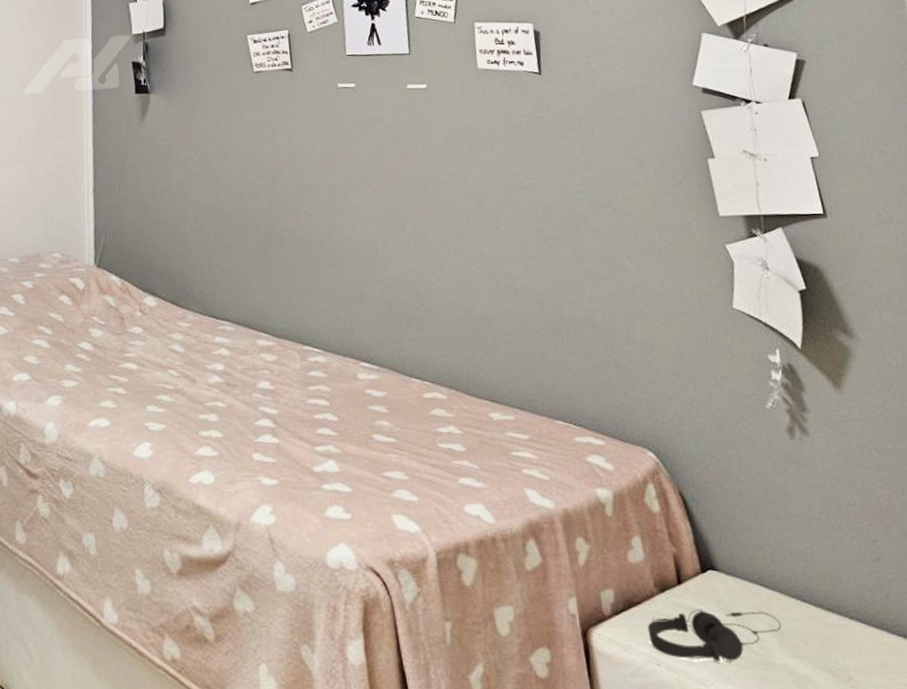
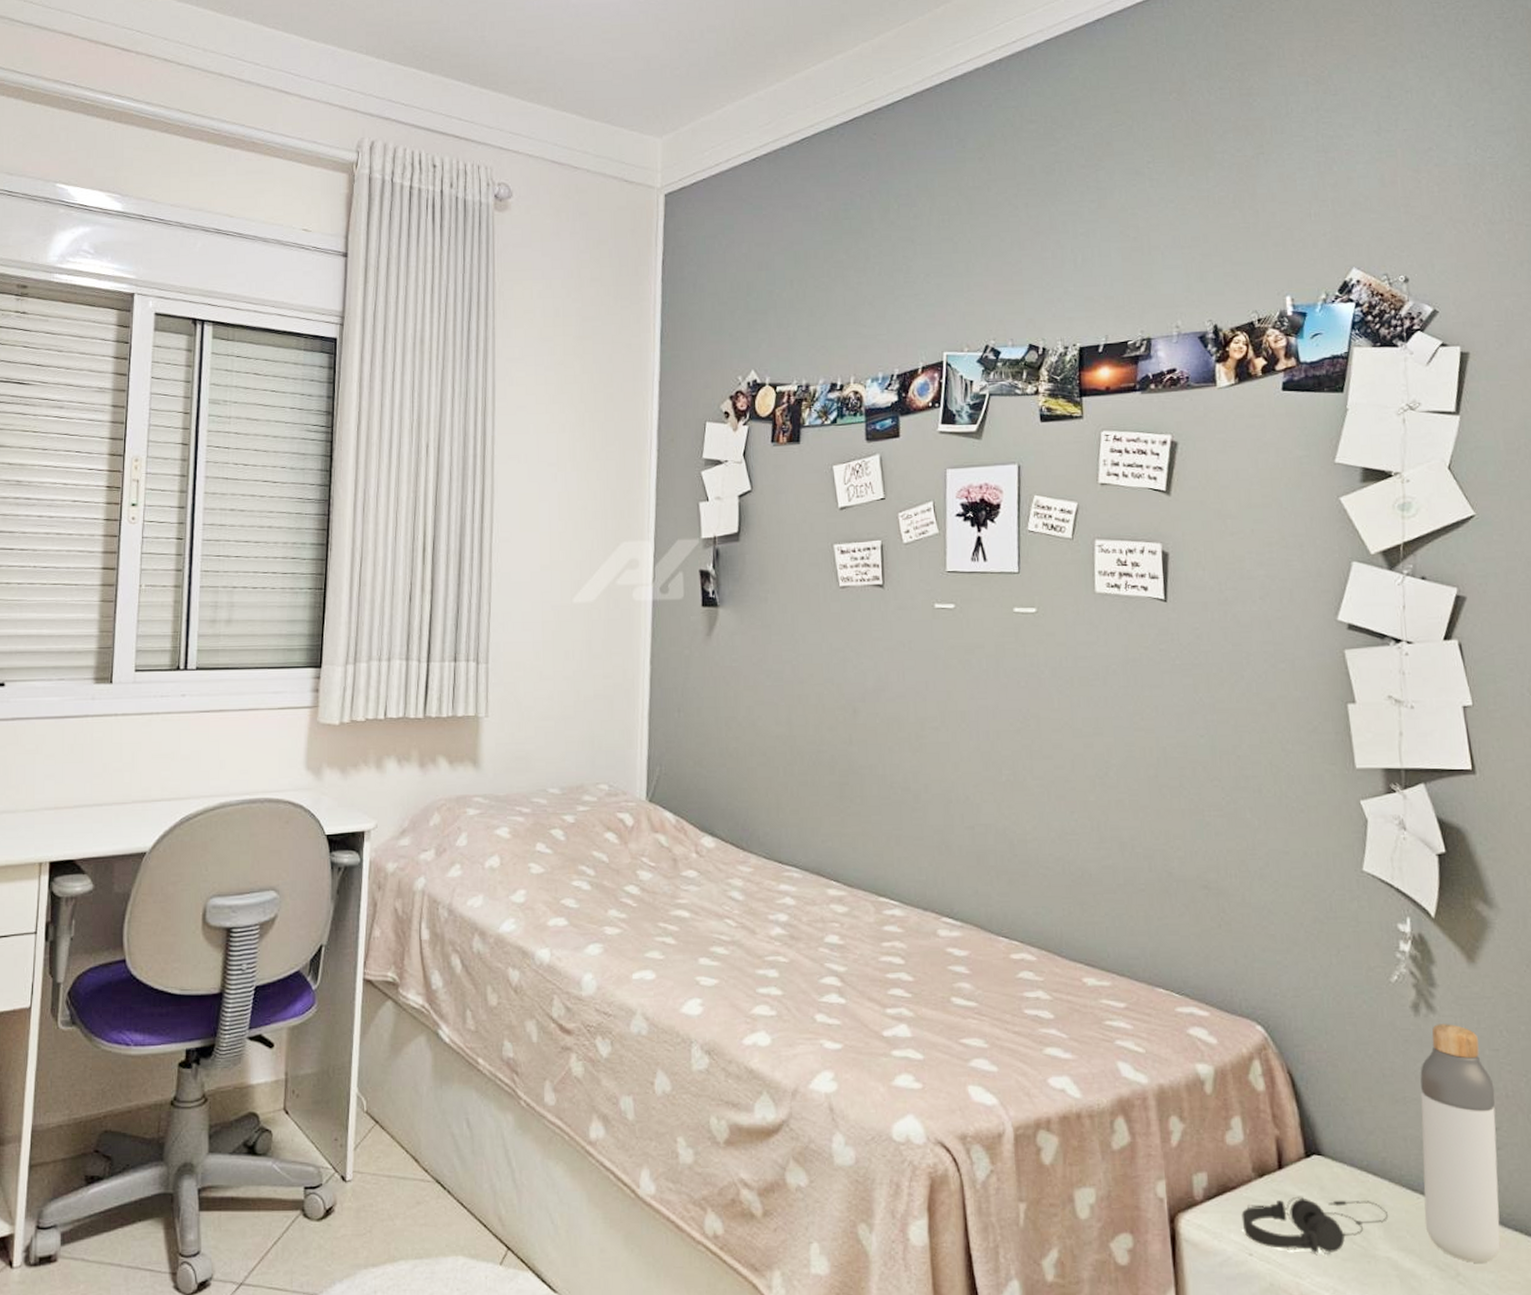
bottle: none [799,445,887,667] -> present [1420,1024,1501,1263]

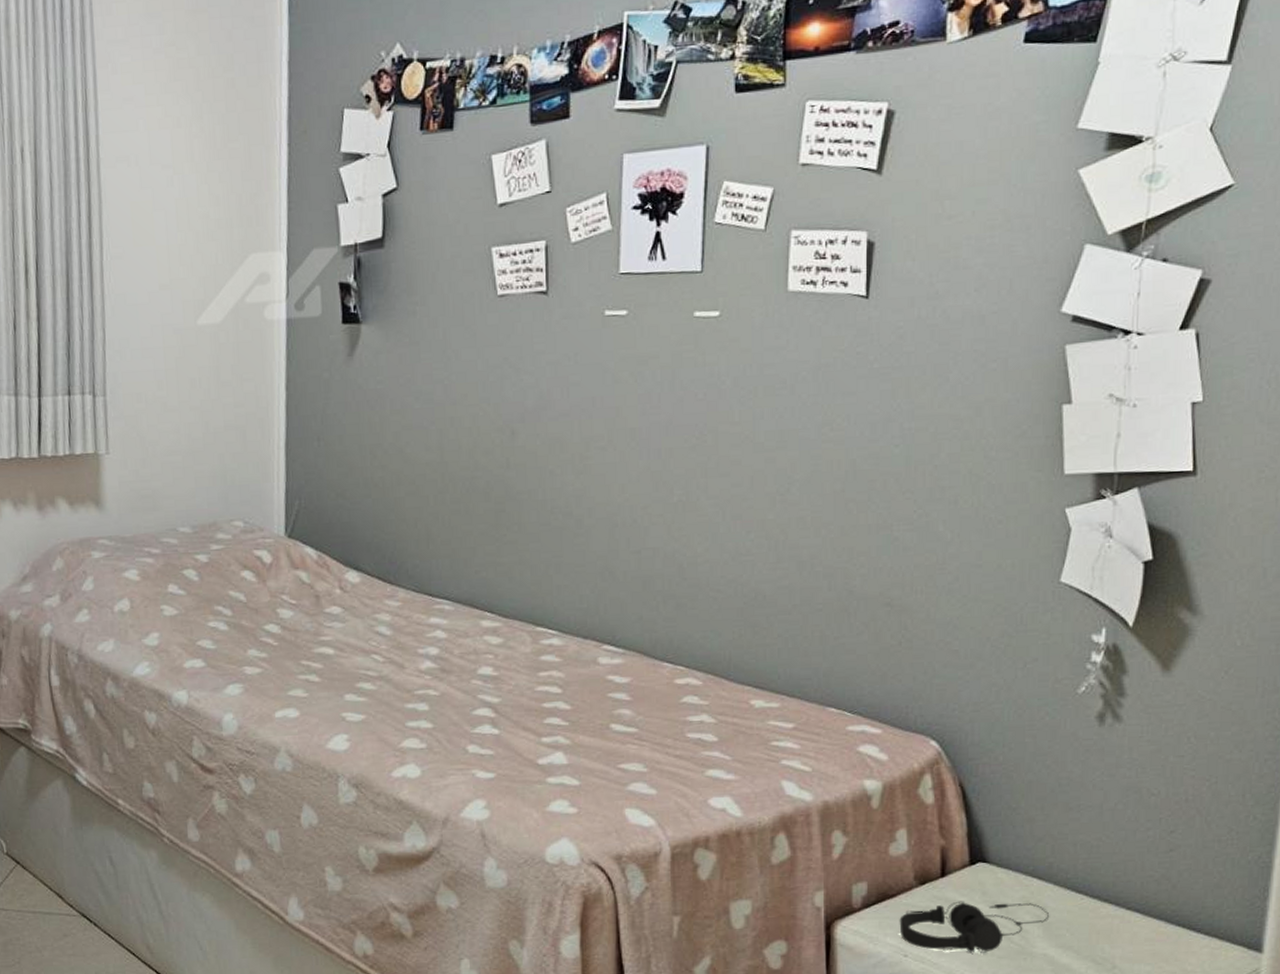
bottle: present [1420,1024,1501,1263] -> none [1086,732,1174,956]

